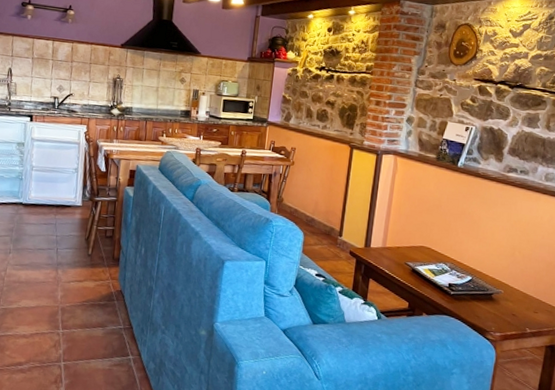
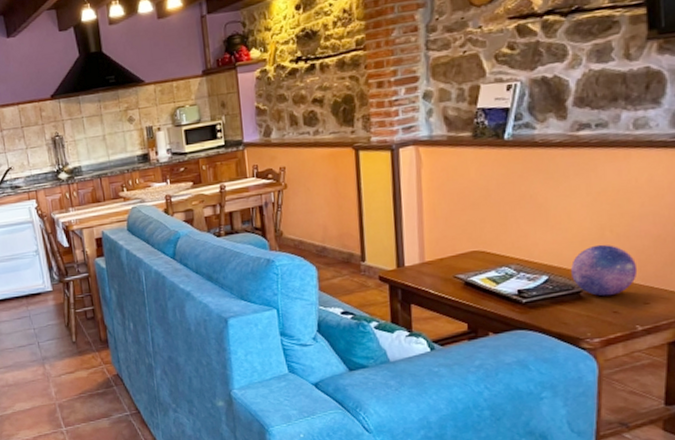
decorative ball: none [488,260,533,302] -> present [571,244,638,296]

